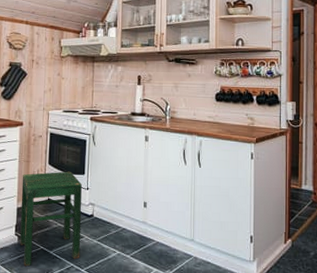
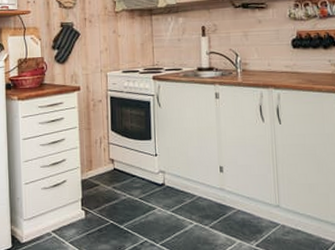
stool: present [19,171,82,267] -> none [84,137,154,243]

